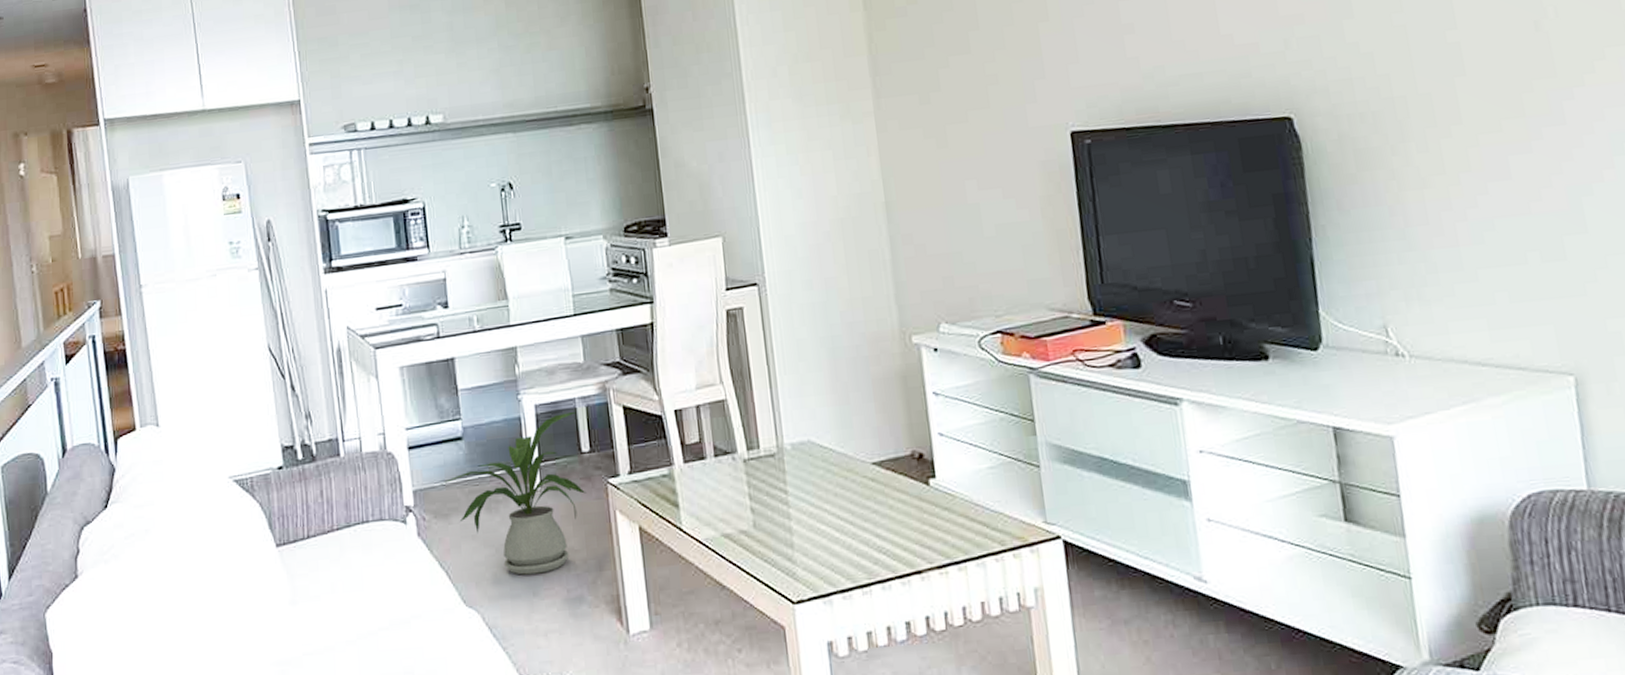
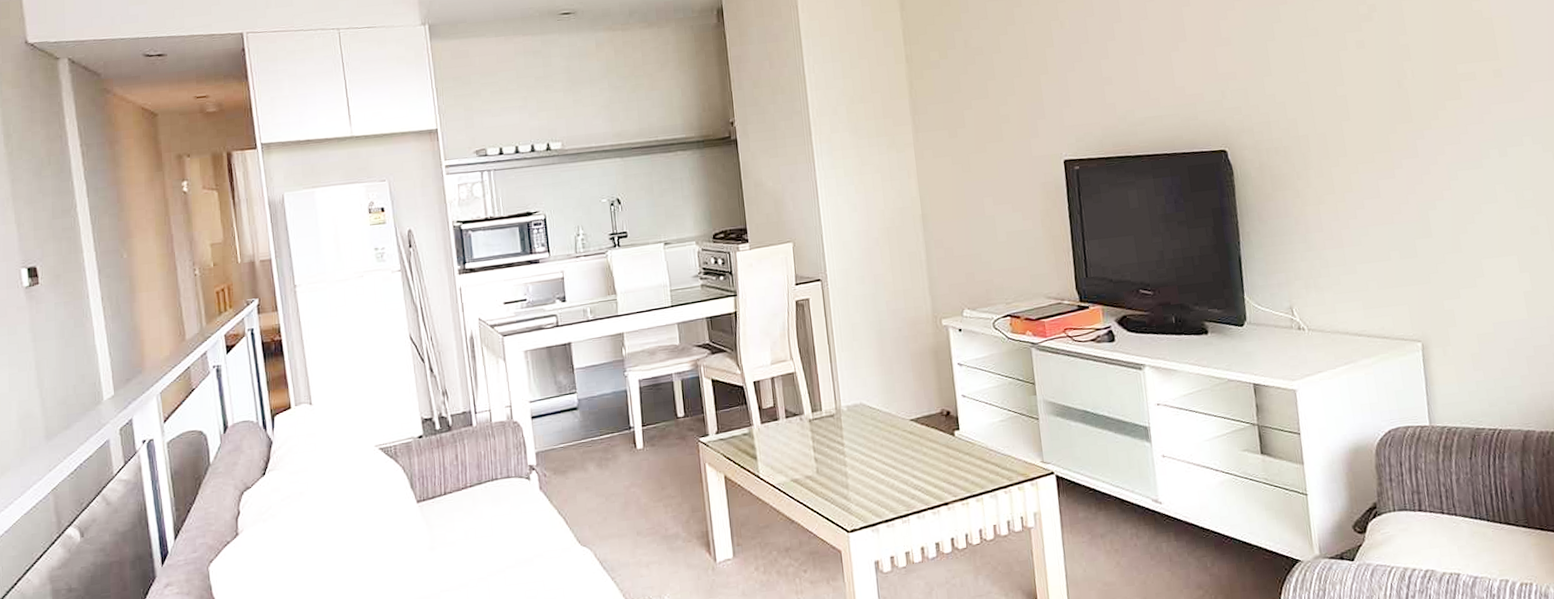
house plant: present [440,412,587,575] -> none [558,385,682,518]

